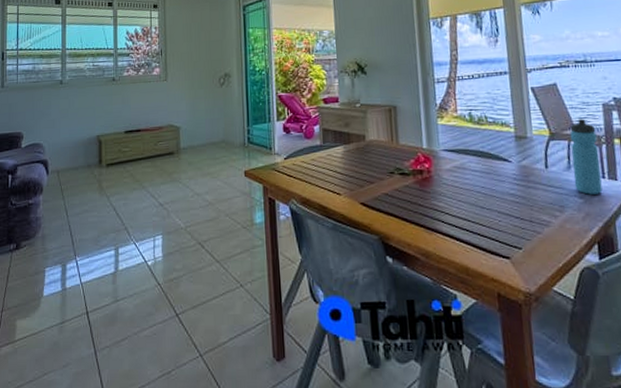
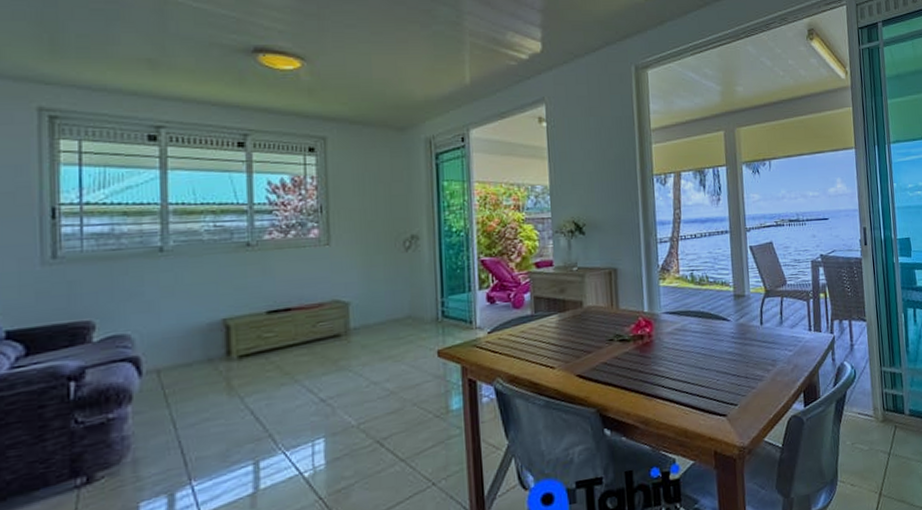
water bottle: present [569,119,603,195] -> none [782,275,809,347]

